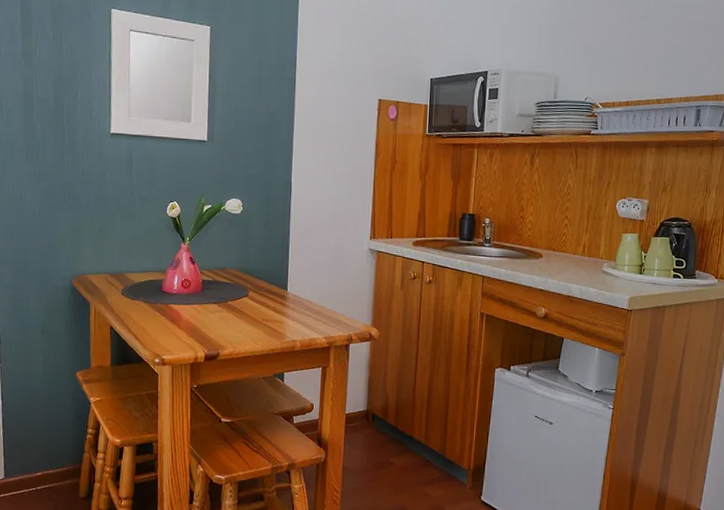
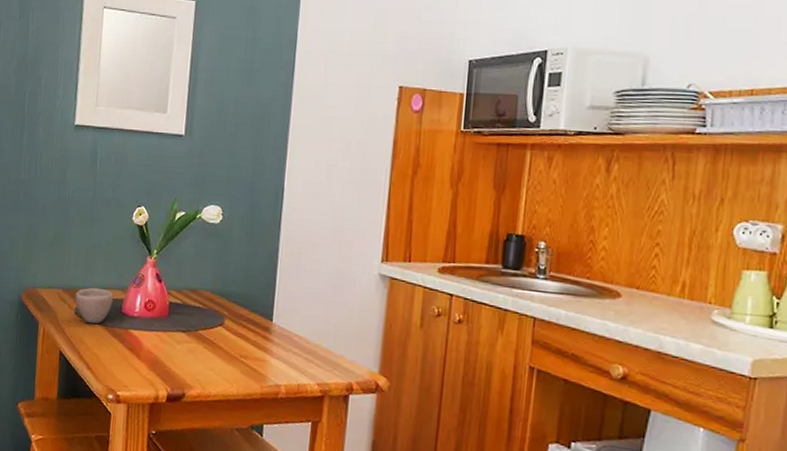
cup: none [121,271,155,302] -> present [75,287,114,324]

